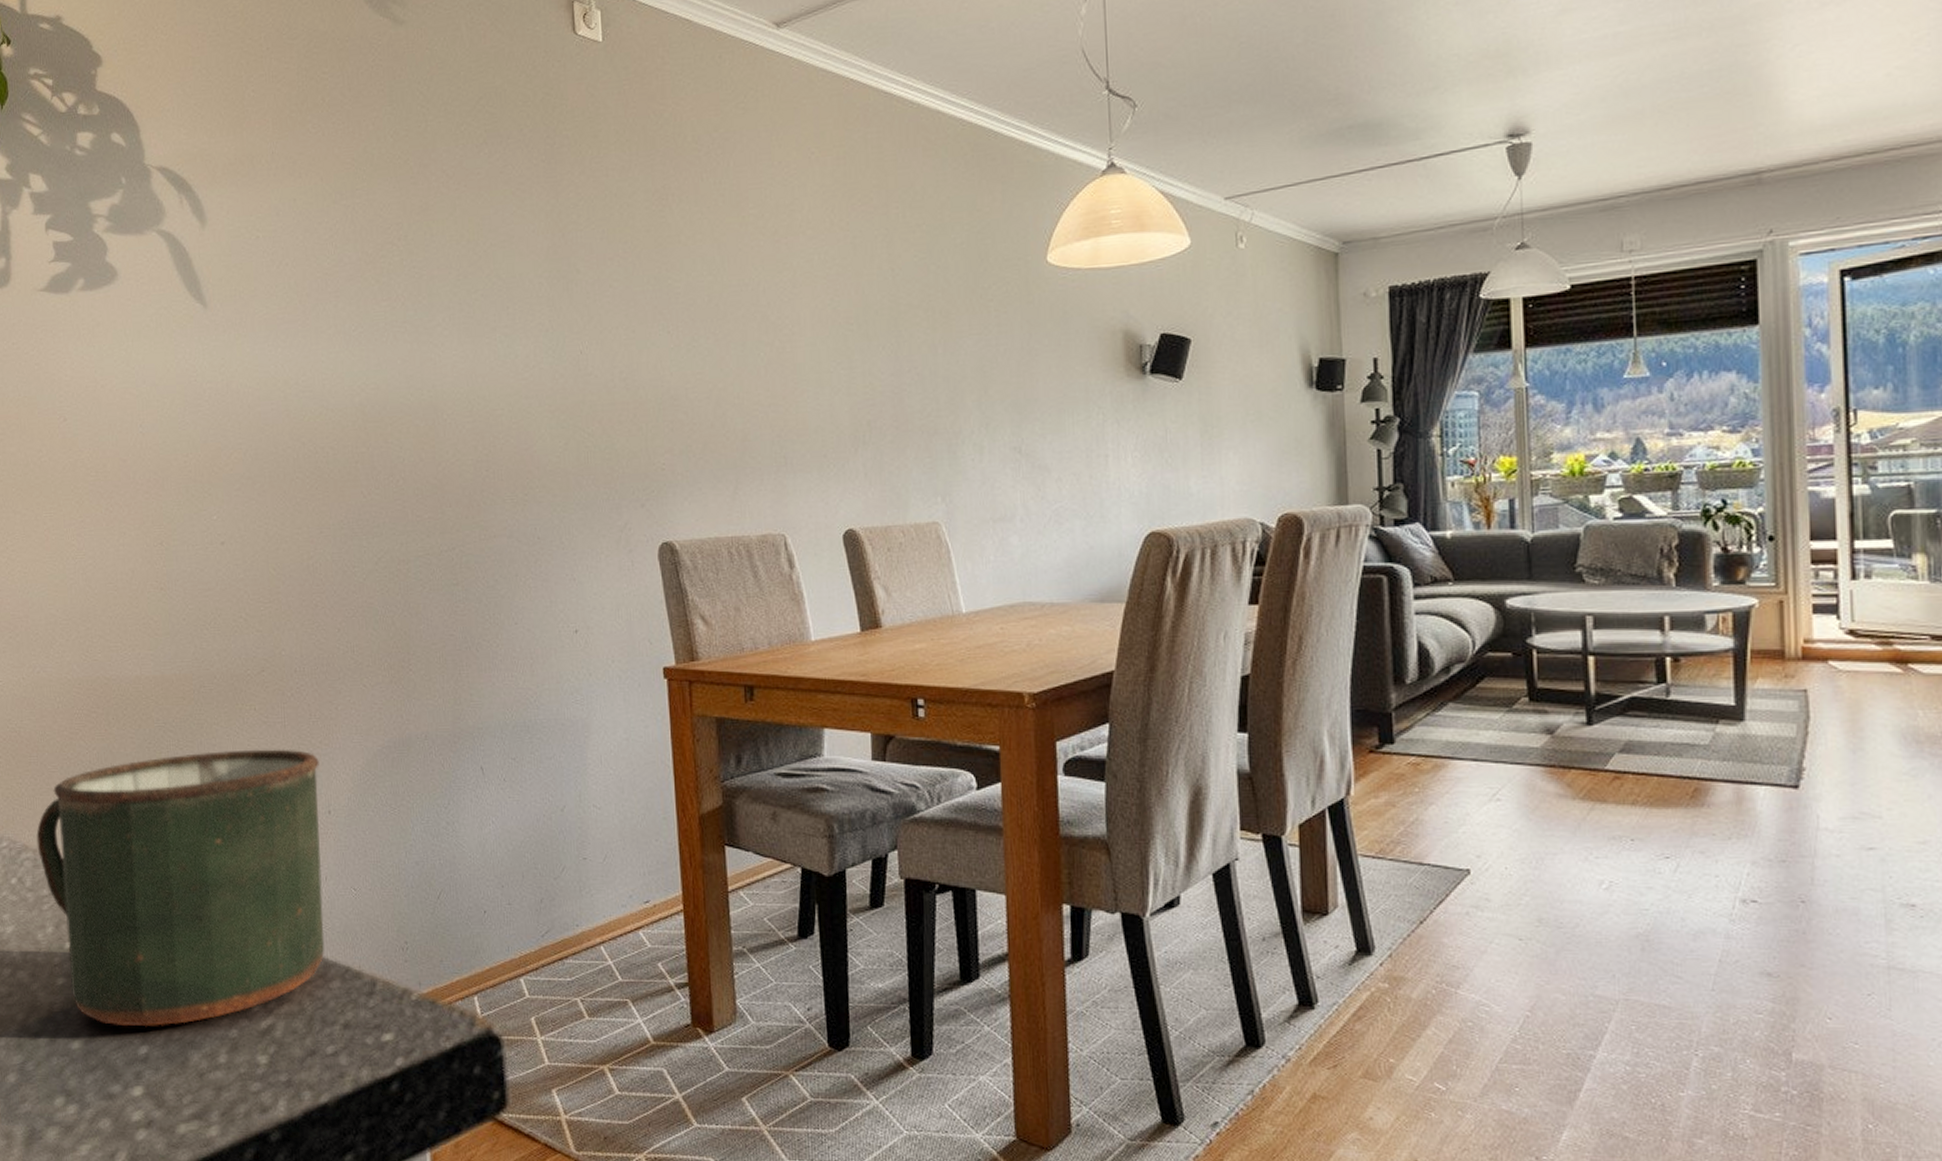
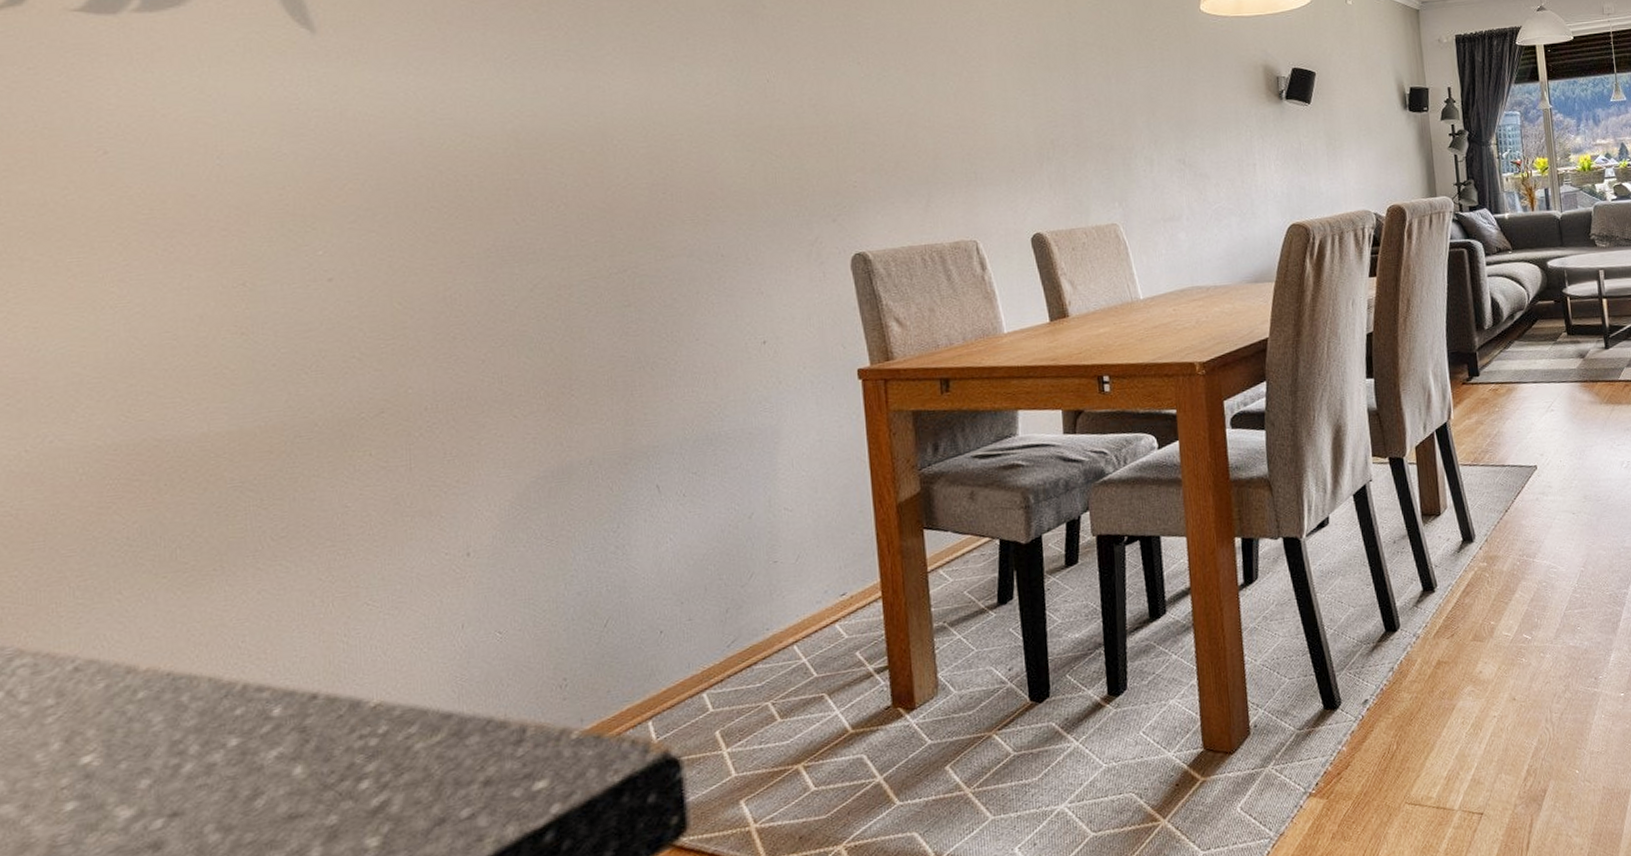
mug: present [36,749,325,1026] -> none [39,492,460,846]

